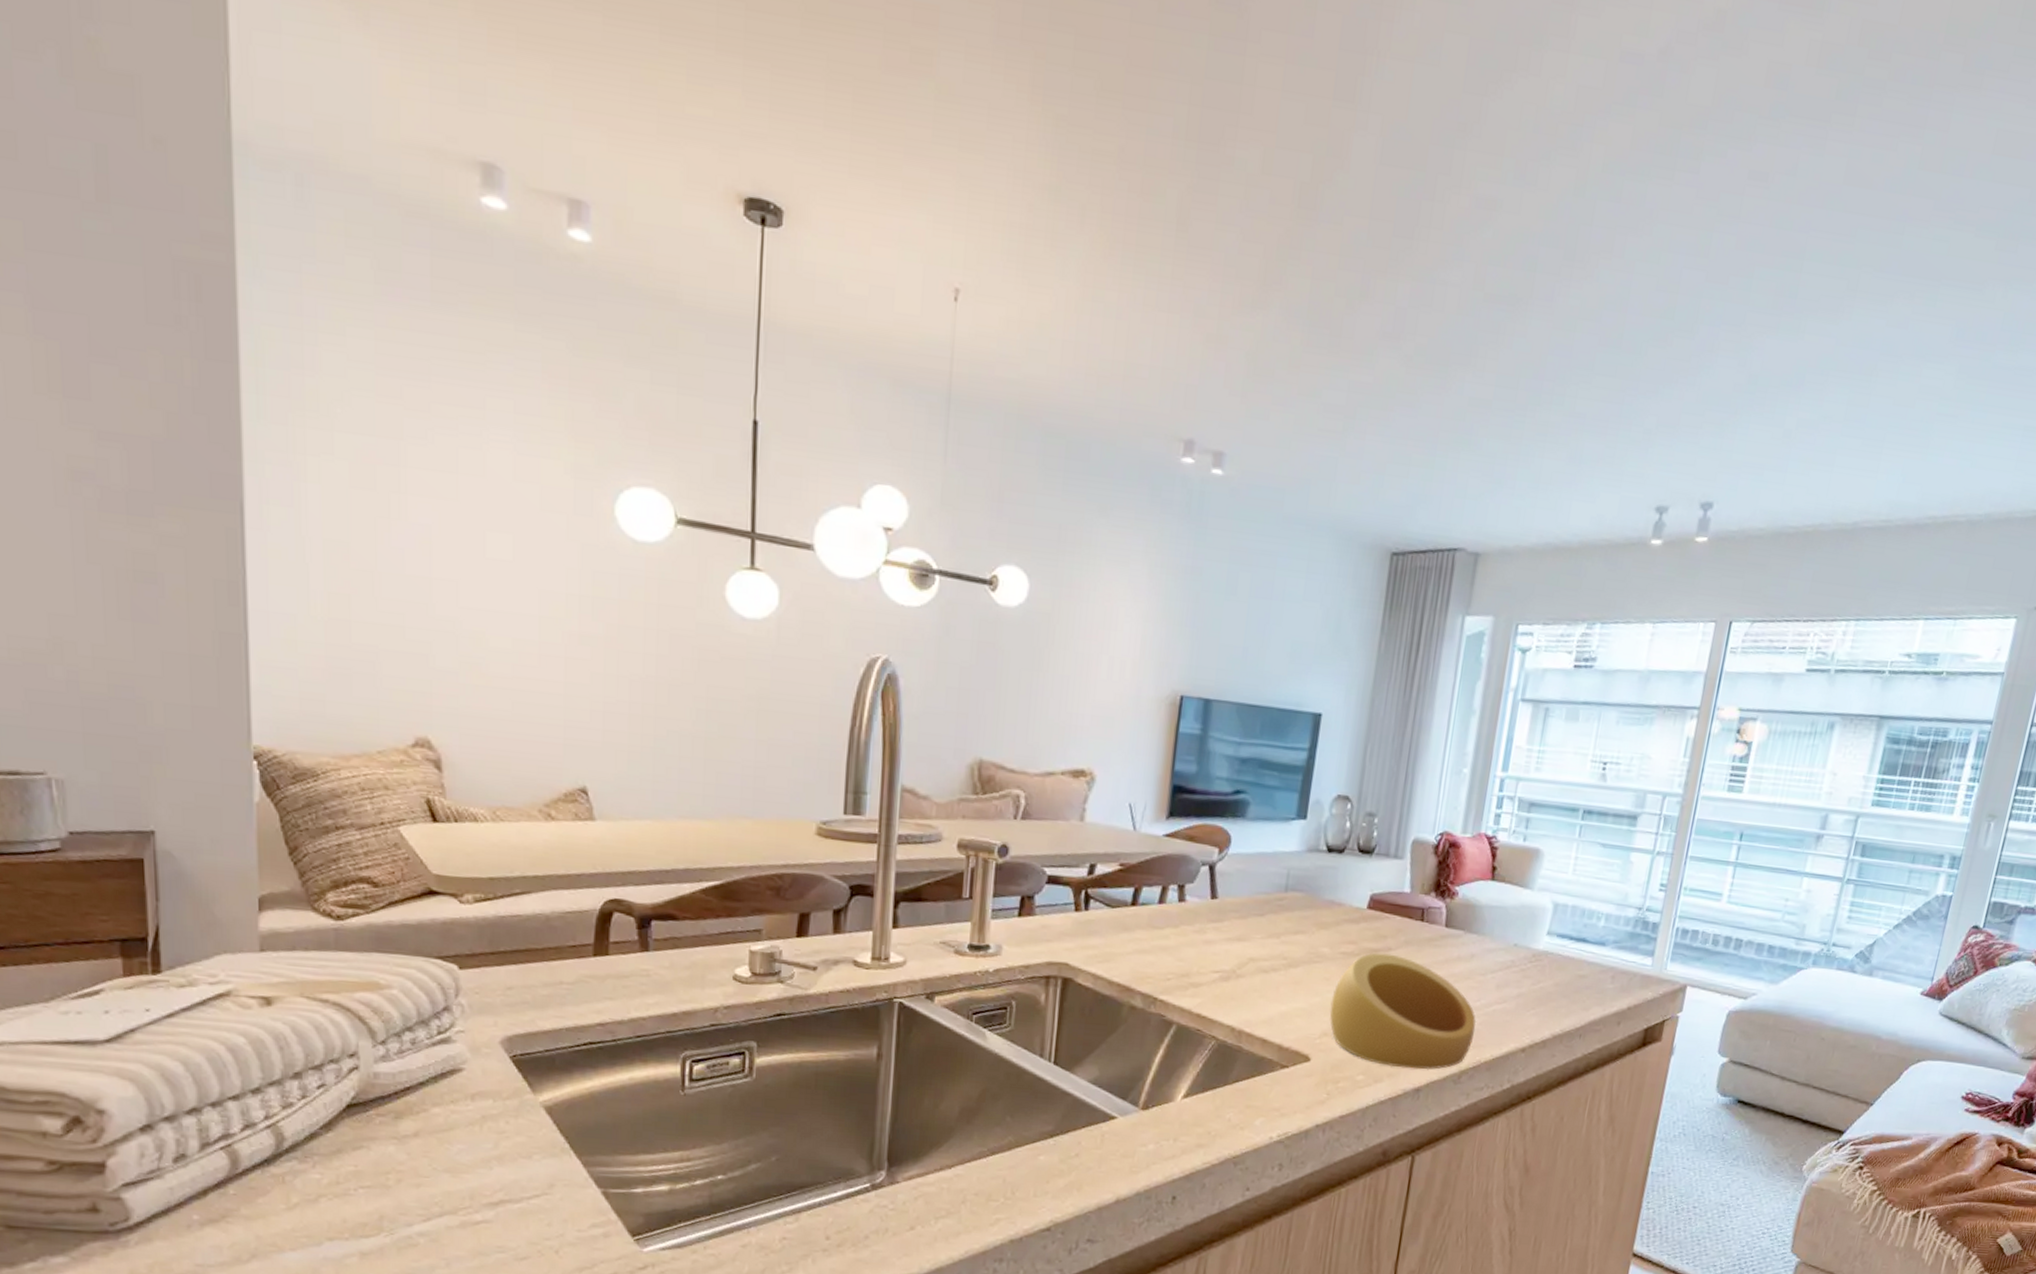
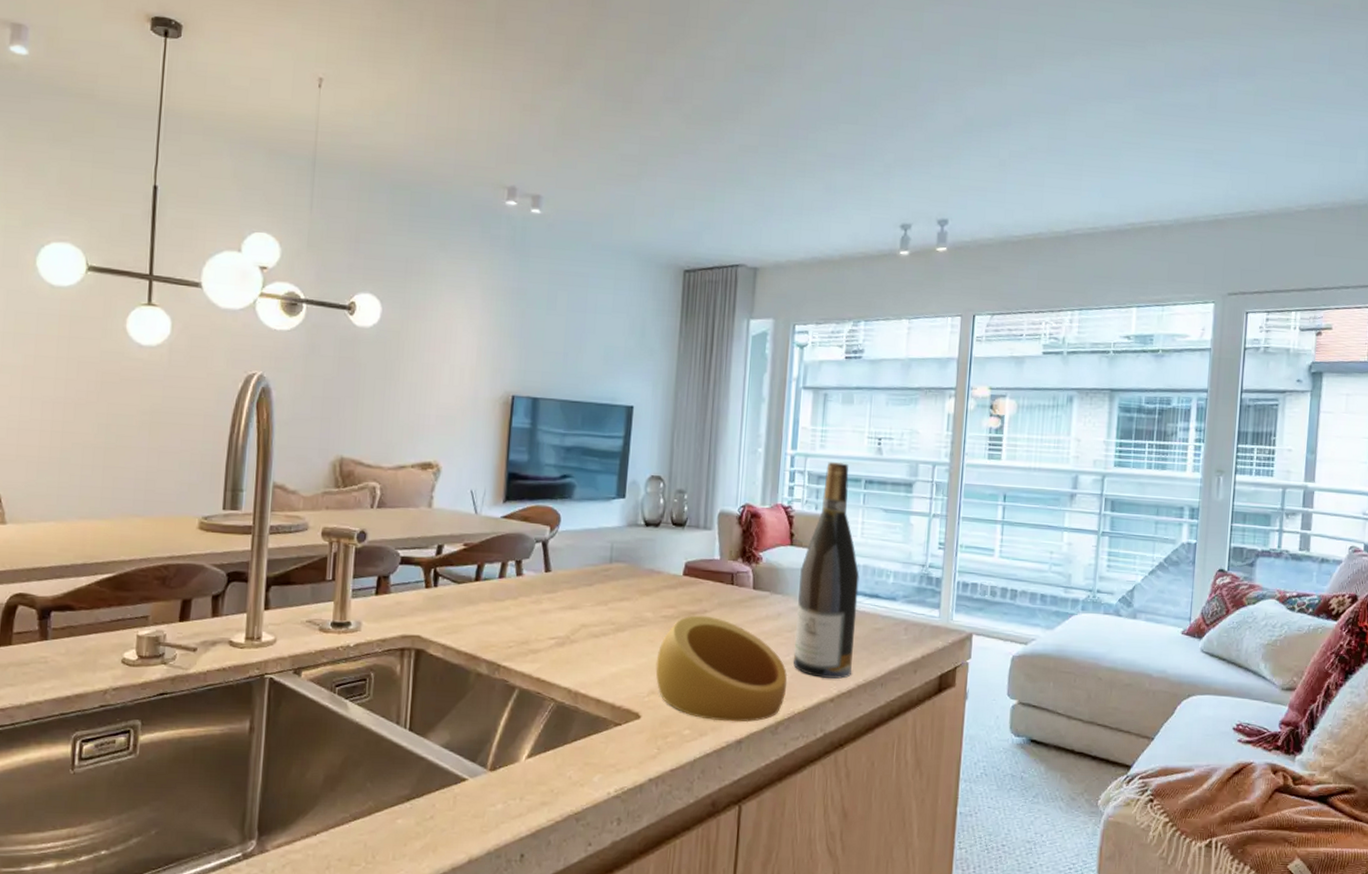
wine bottle: none [1483,787,1567,1028] -> present [792,461,860,679]

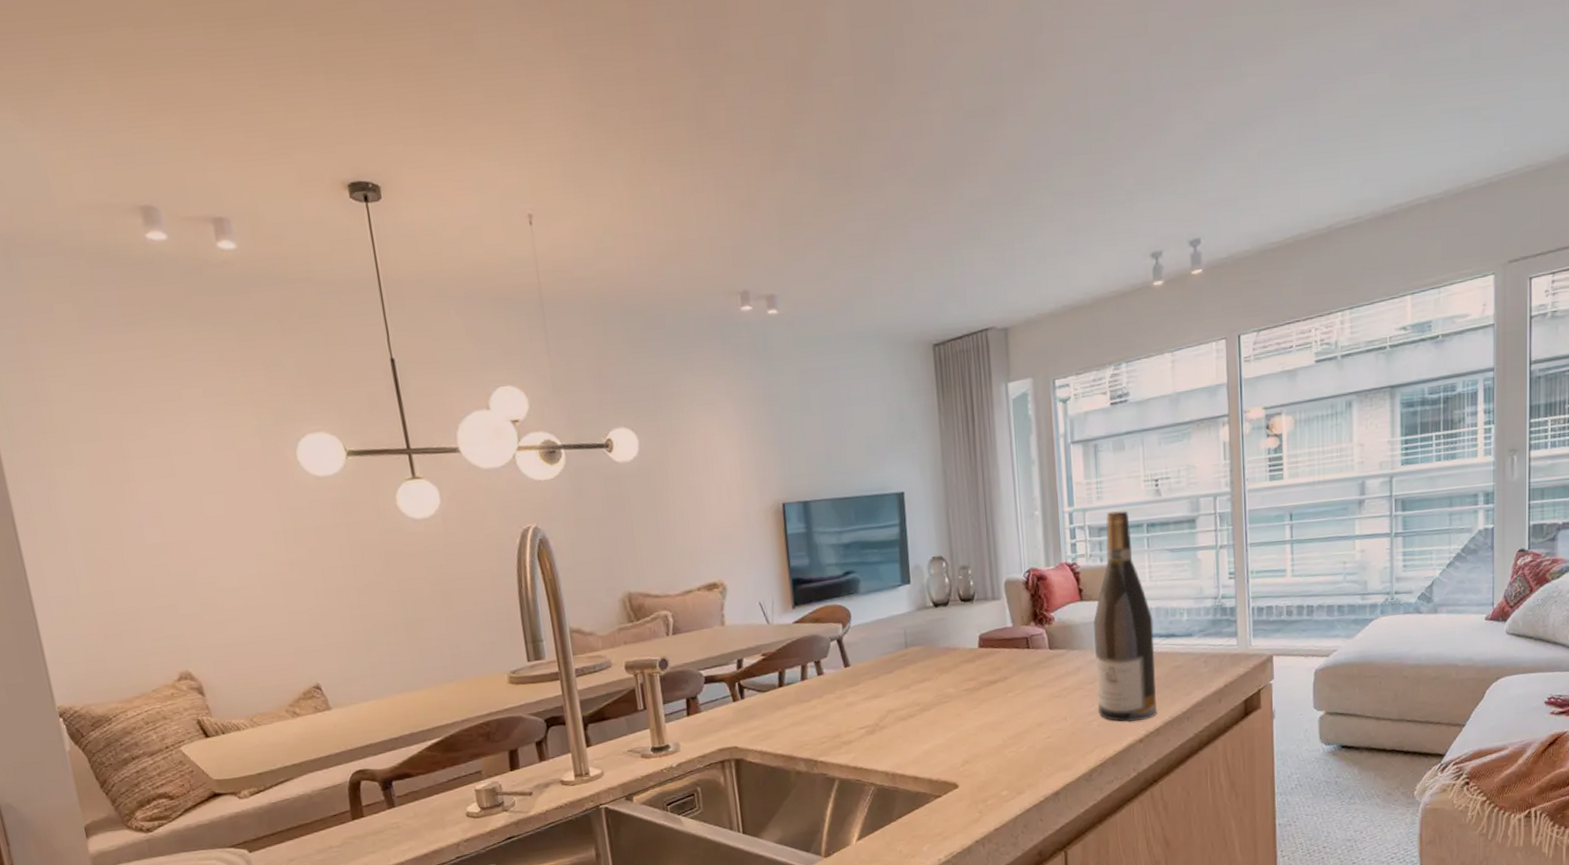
ring: present [655,615,788,722] -> none [965,682,1096,778]

